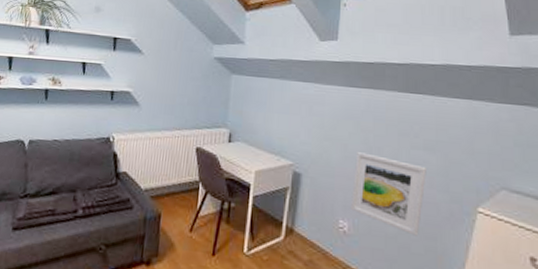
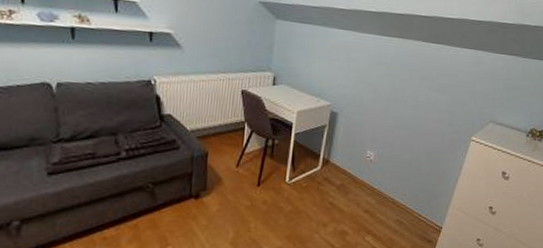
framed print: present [350,152,427,236] -> none [376,94,438,161]

